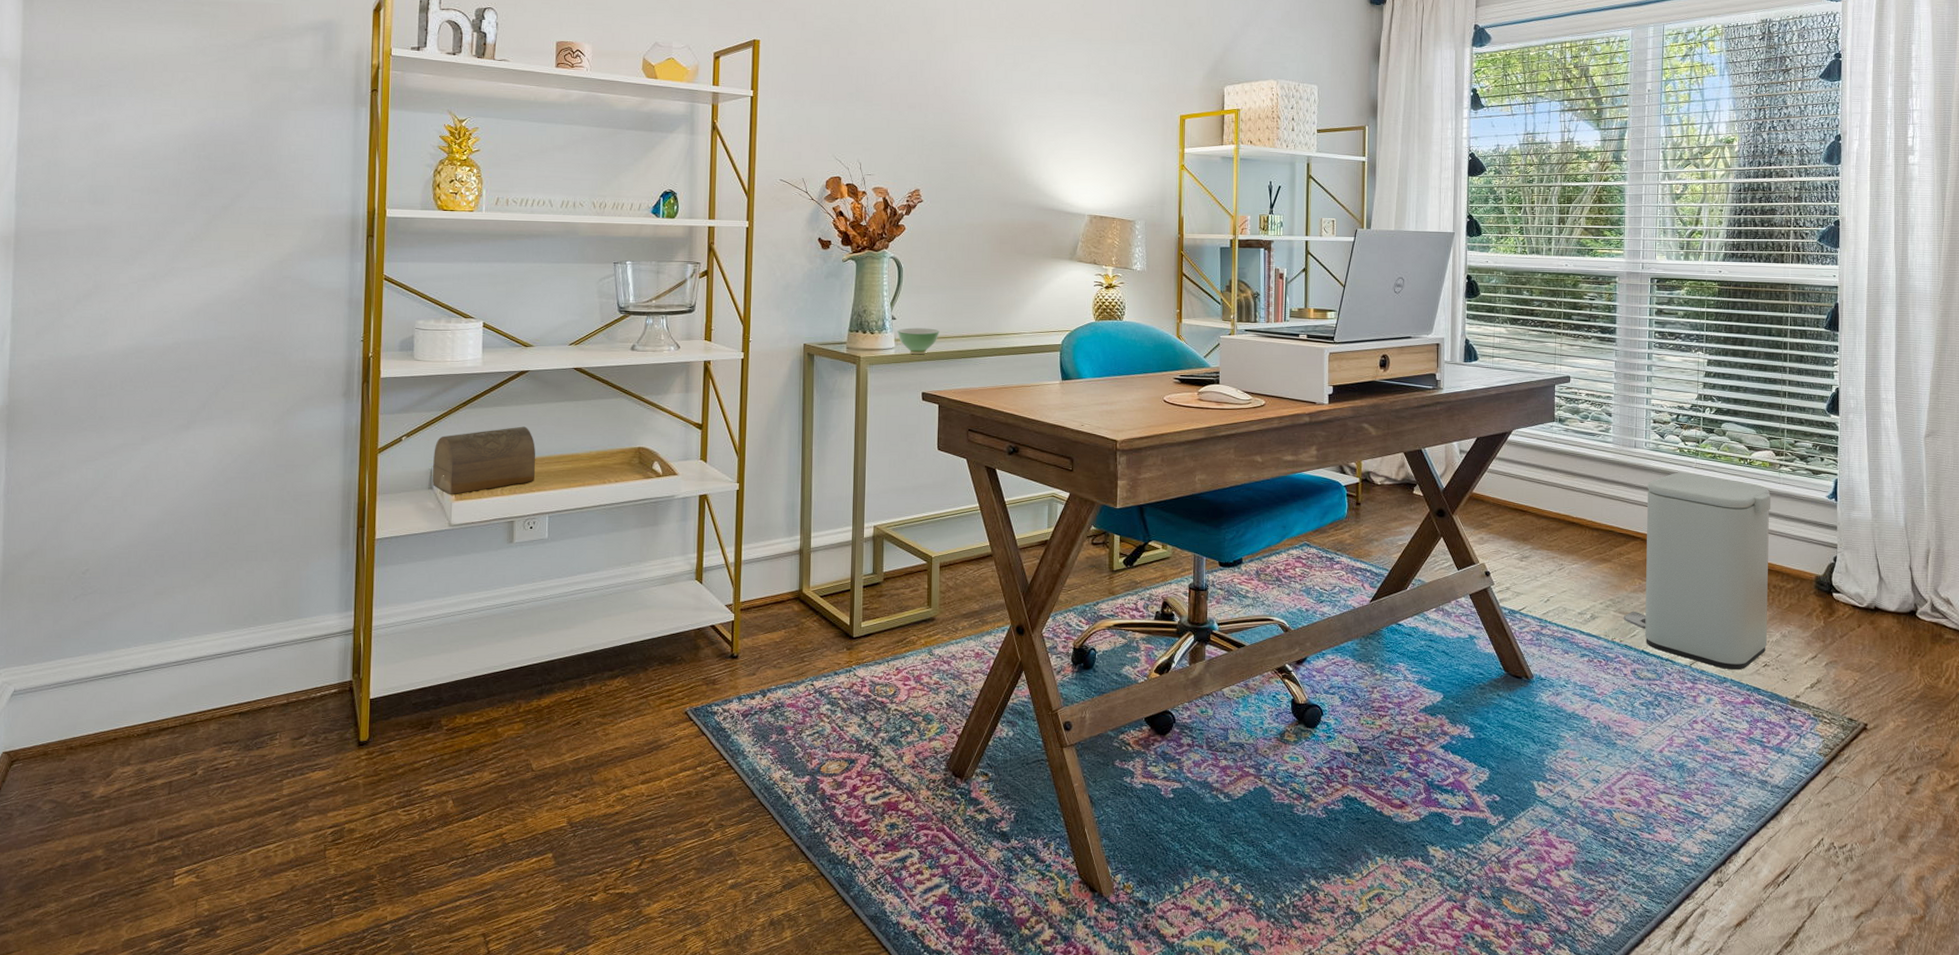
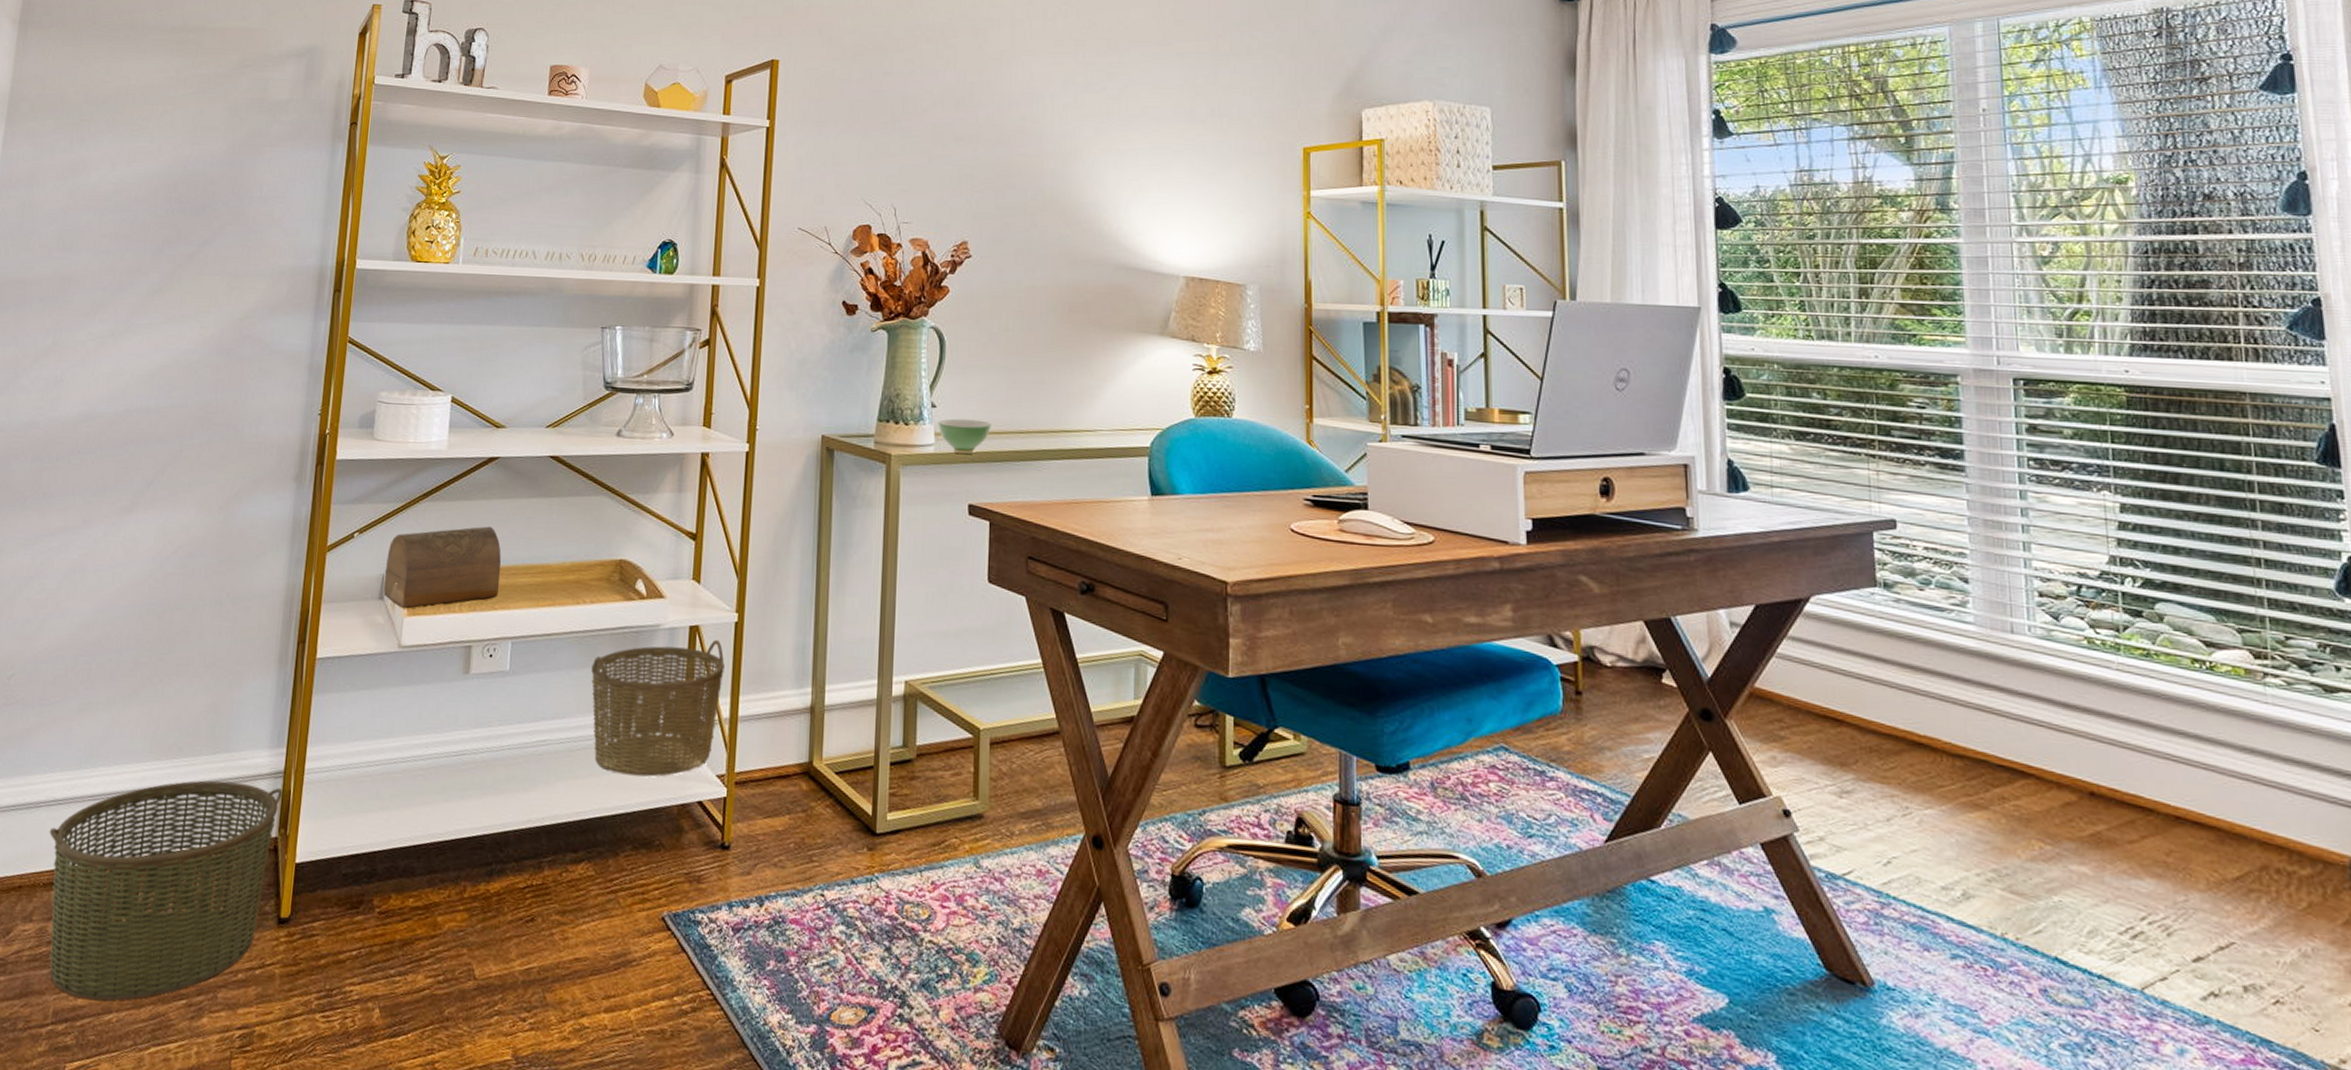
basket: none [138,641,353,820] -> present [49,780,283,1002]
basket: none [618,504,729,611] -> present [591,639,725,777]
pedal bin: present [1623,472,1771,670] -> none [2017,675,2277,1006]

